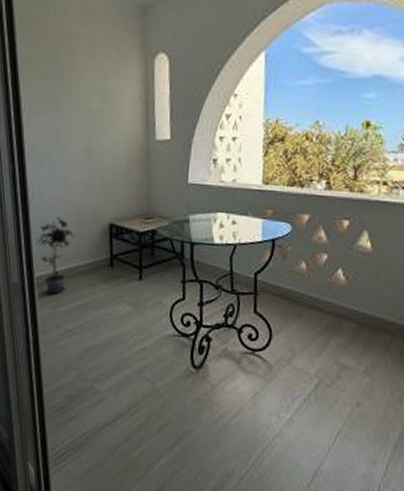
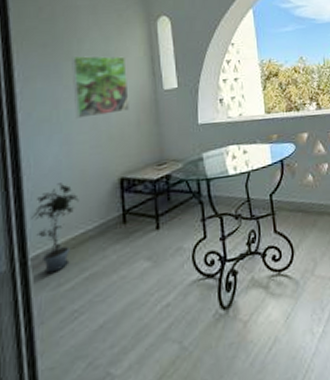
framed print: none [70,91,122,159] -> present [72,55,129,119]

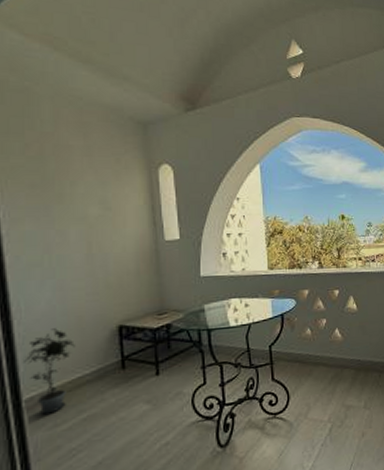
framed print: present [72,55,129,119] -> none [64,199,128,265]

